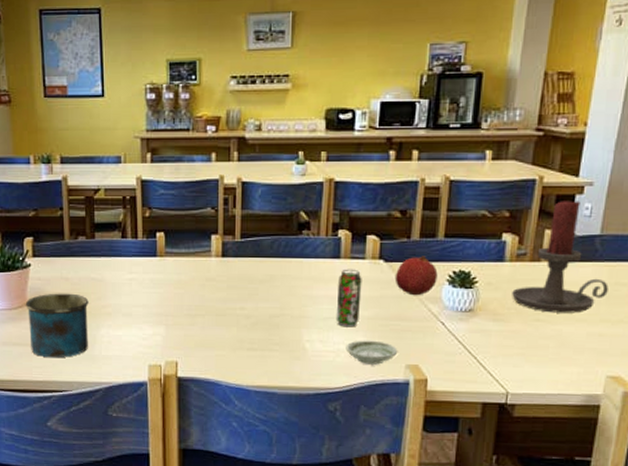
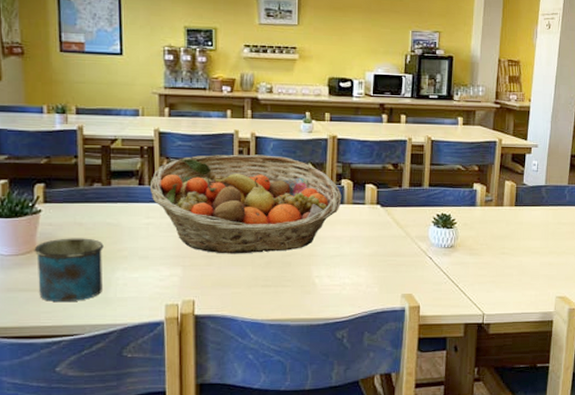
fruit basket: none [132,202,338,314] -> present [149,154,342,254]
beverage can: present [336,269,362,327] -> none [341,213,363,264]
saucer: present [345,340,398,365] -> none [350,274,395,295]
fruit: present [394,256,438,296] -> none [390,202,425,235]
candle holder: present [512,199,609,313] -> none [483,157,553,247]

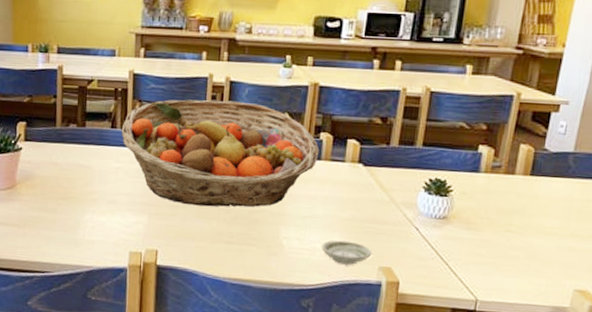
mug: present [34,238,104,303] -> none [14,176,76,240]
saucer: none [350,274,395,295] -> present [321,240,372,265]

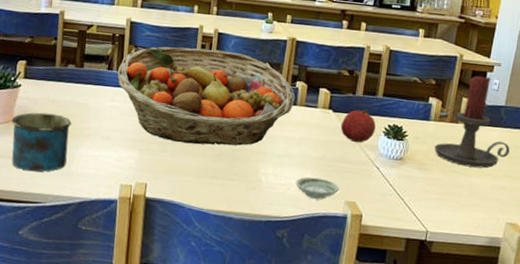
mug: none [14,176,76,240] -> present [11,112,72,172]
fruit: none [372,162,415,201] -> present [340,109,376,143]
candle holder: none [485,116,580,227] -> present [434,75,510,169]

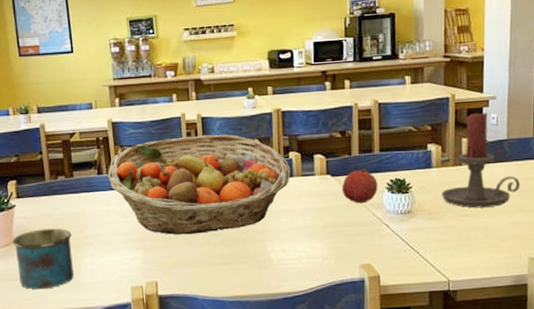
saucer: present [295,176,340,199] -> none [306,245,352,268]

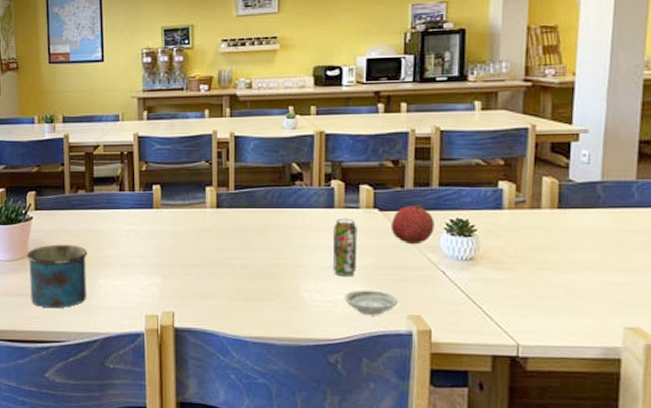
fruit basket: present [107,134,291,235] -> none [129,155,332,264]
beverage can: none [293,184,315,237] -> present [332,218,358,277]
saucer: none [306,245,352,268] -> present [344,290,399,315]
candle holder: present [442,112,520,208] -> none [514,147,616,261]

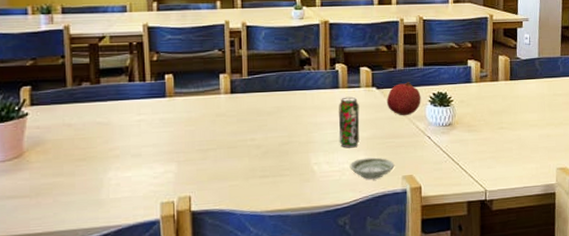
mug: present [26,244,87,309] -> none [21,139,94,208]

